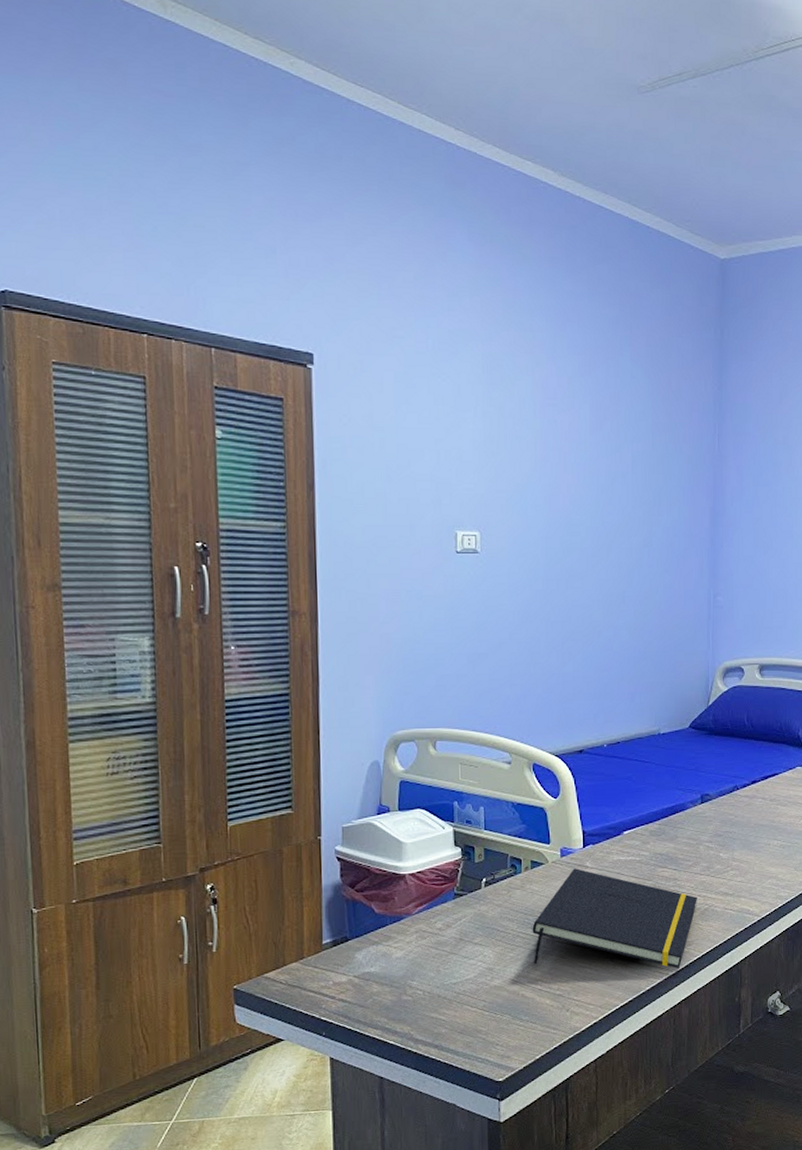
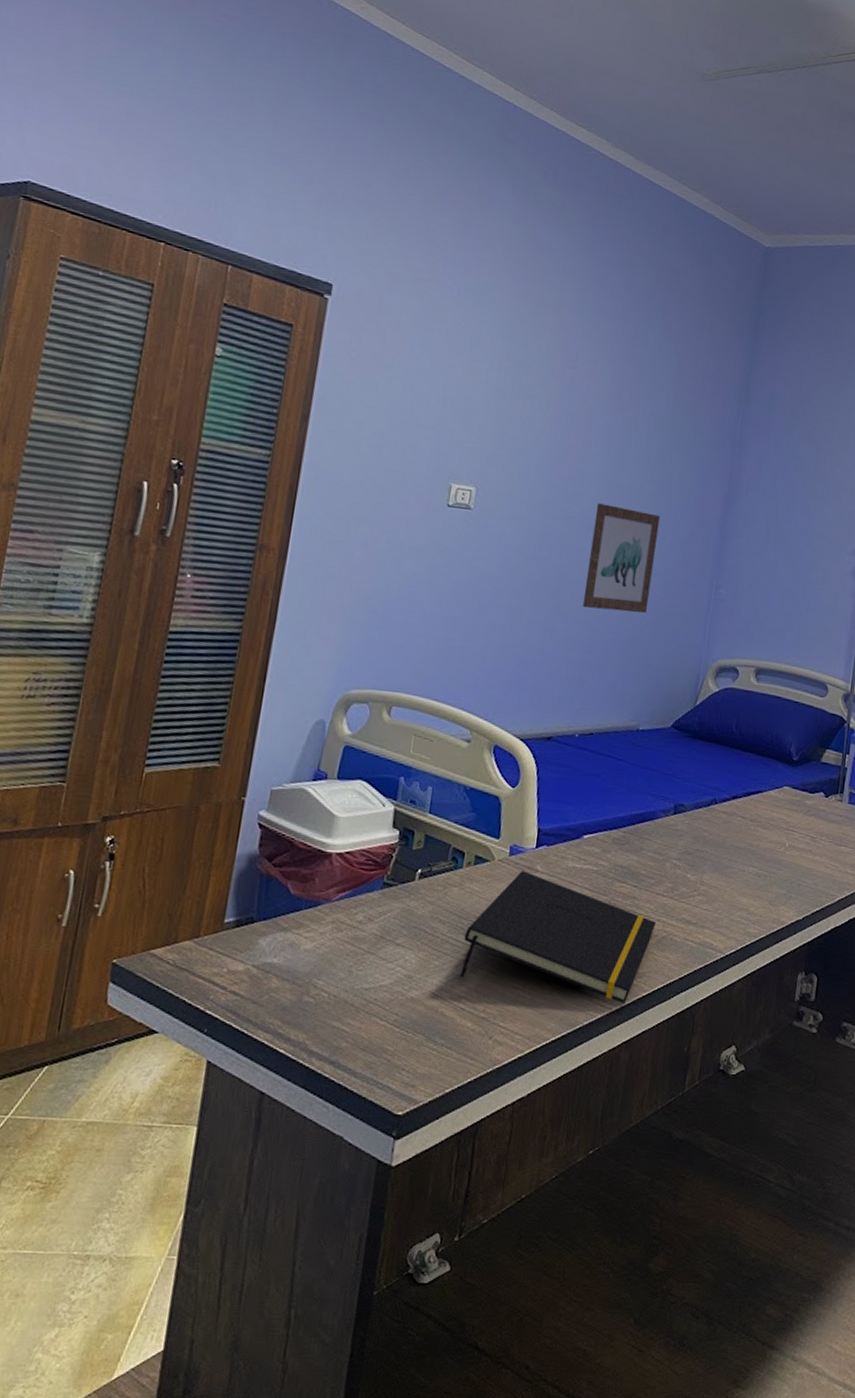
wall art: none [593,532,654,629] -> present [582,503,660,613]

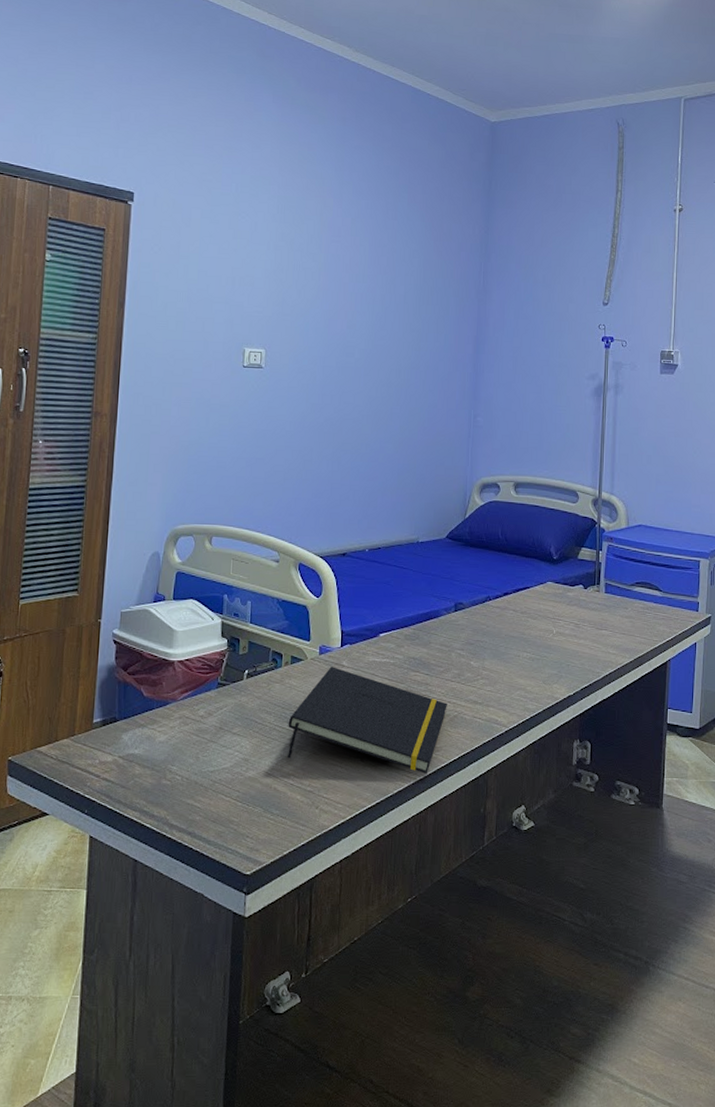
wall art: present [582,503,660,613] -> none [362,353,421,444]

